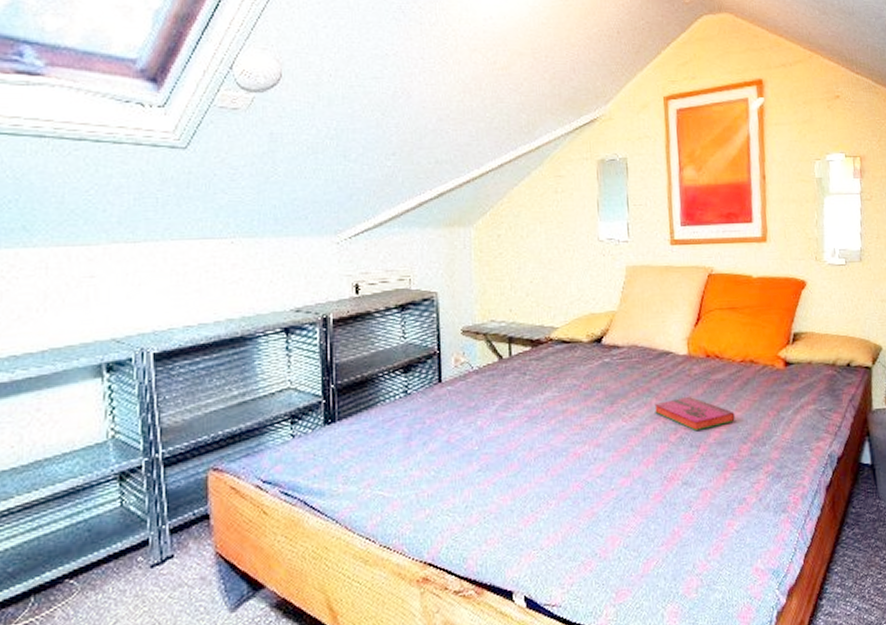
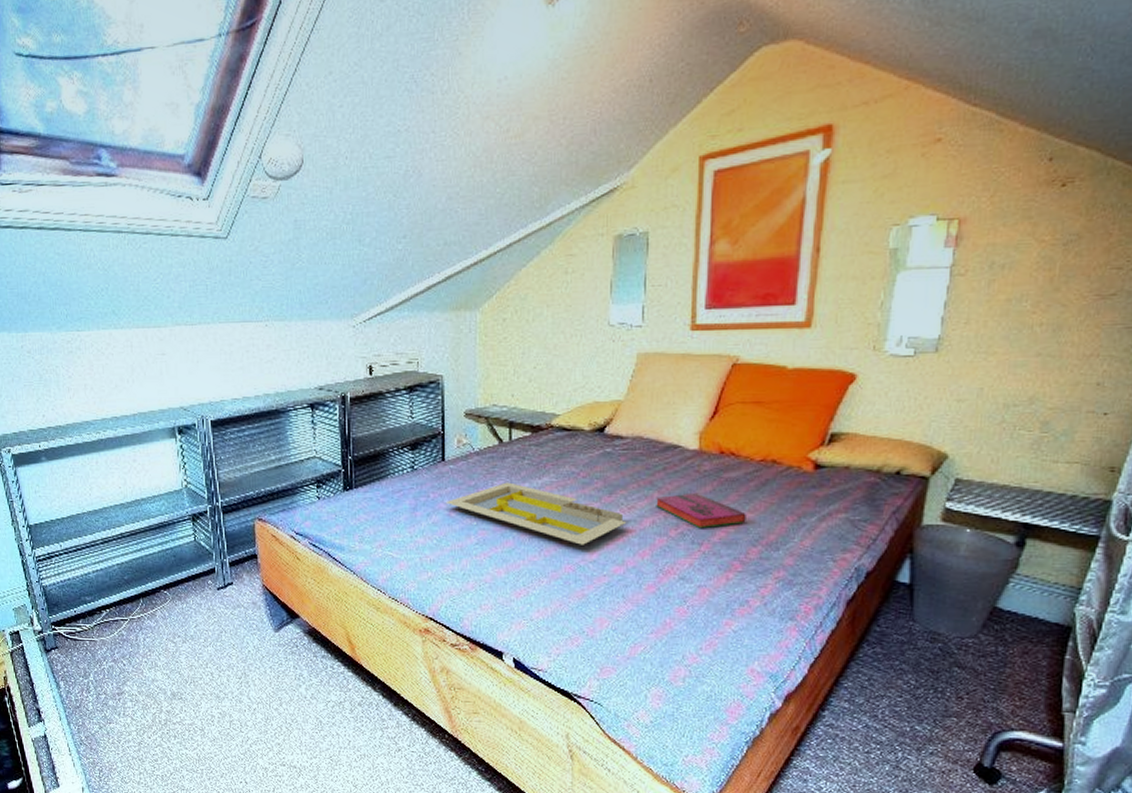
serving tray: none [443,400,630,460] -> present [445,482,627,545]

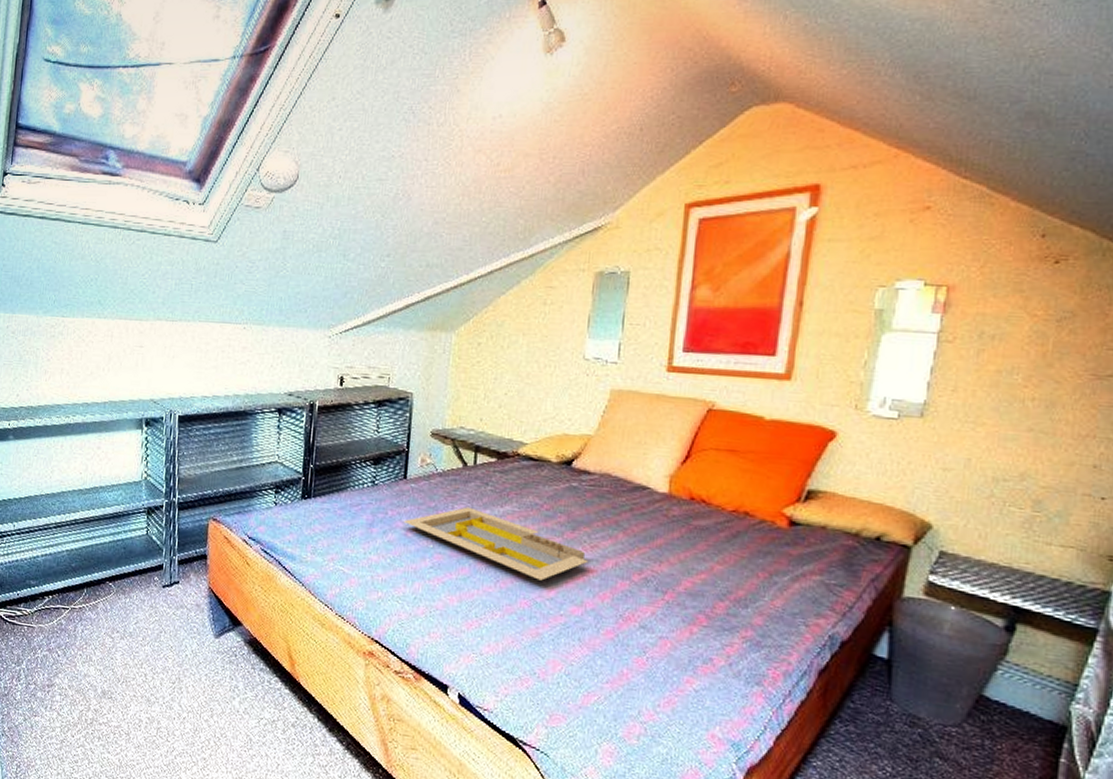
hardback book: present [656,492,746,528] -> none [620,537,715,576]

